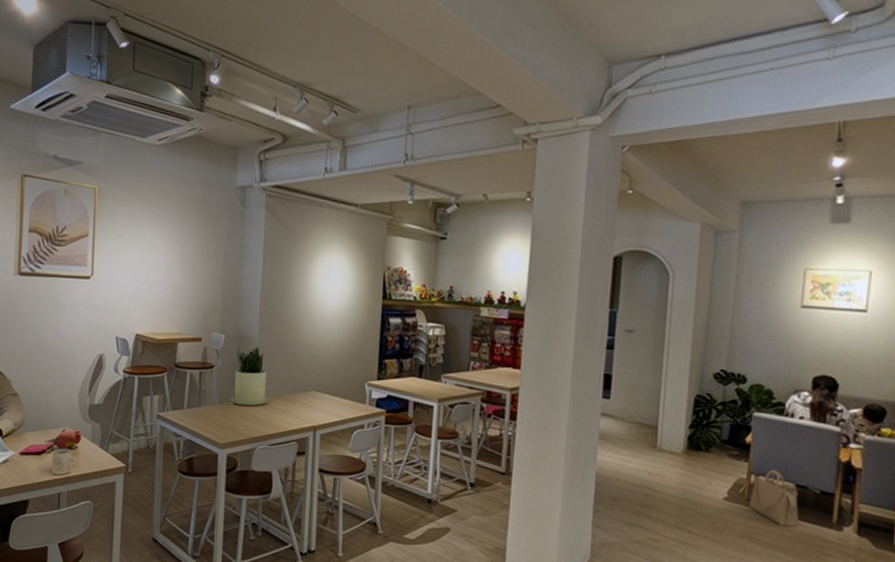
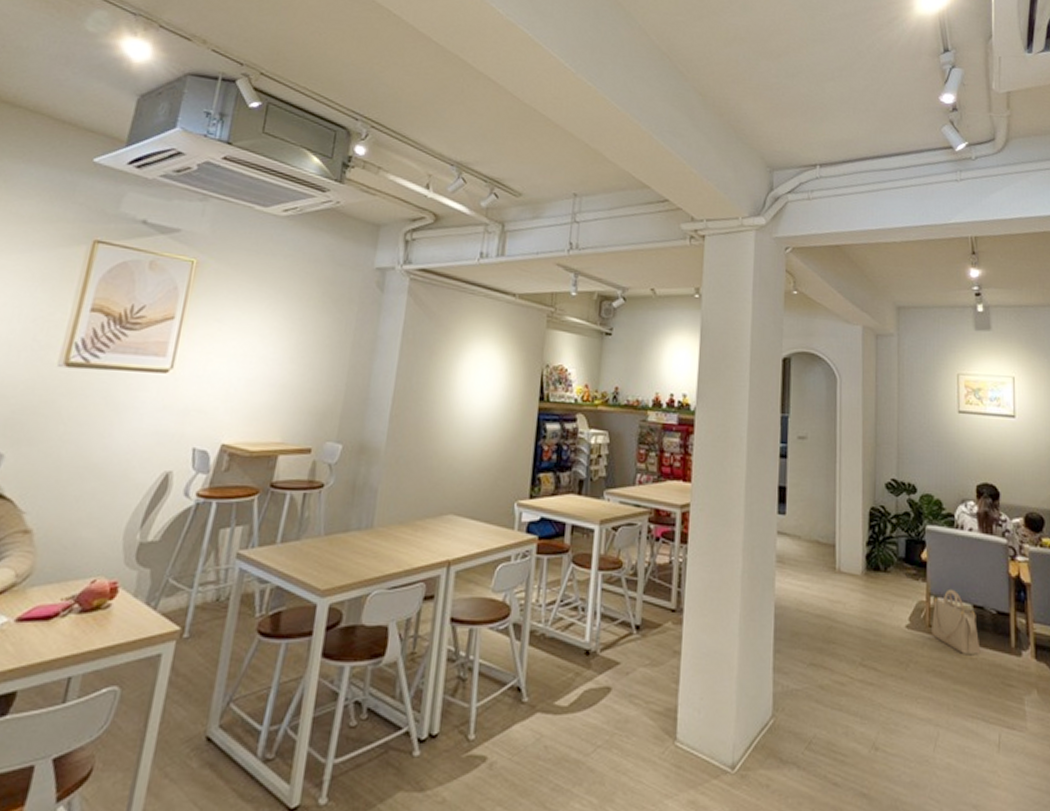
mug: present [51,448,78,476] -> none [63,607,108,650]
planter: present [230,346,269,407] -> none [341,459,394,538]

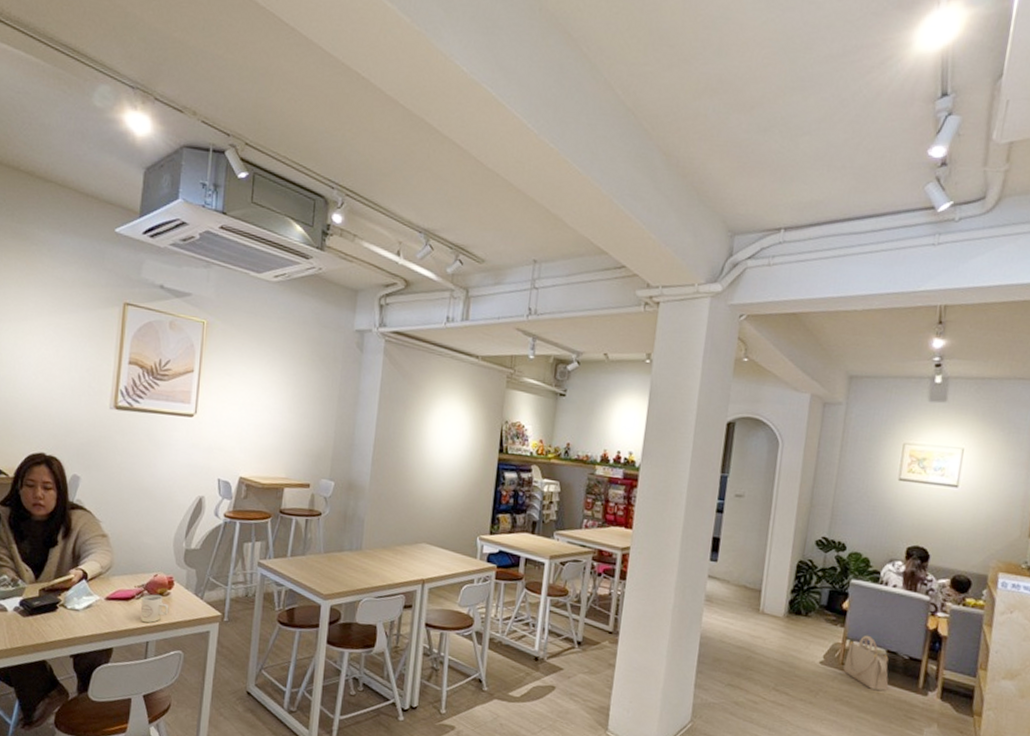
mug: none [63,607,108,650] -> present [140,594,169,623]

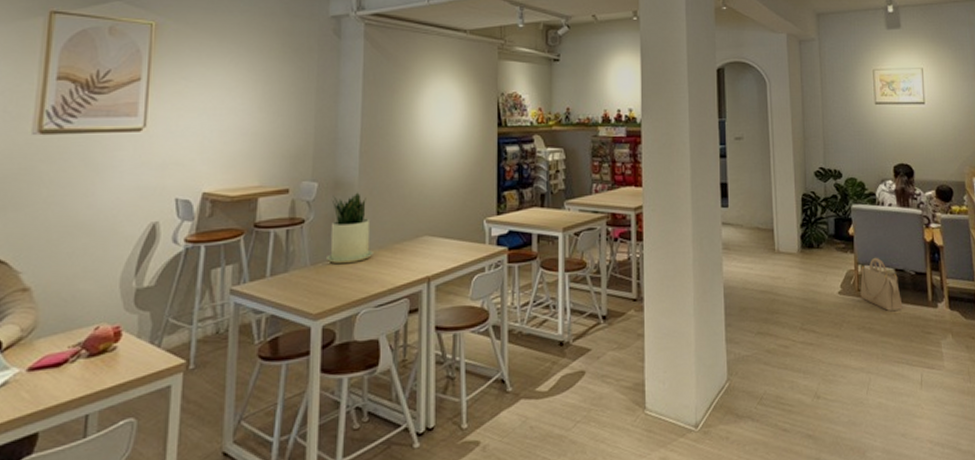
mug: present [140,594,169,623] -> none [76,351,116,391]
planter: none [336,495,378,557] -> present [325,192,373,264]

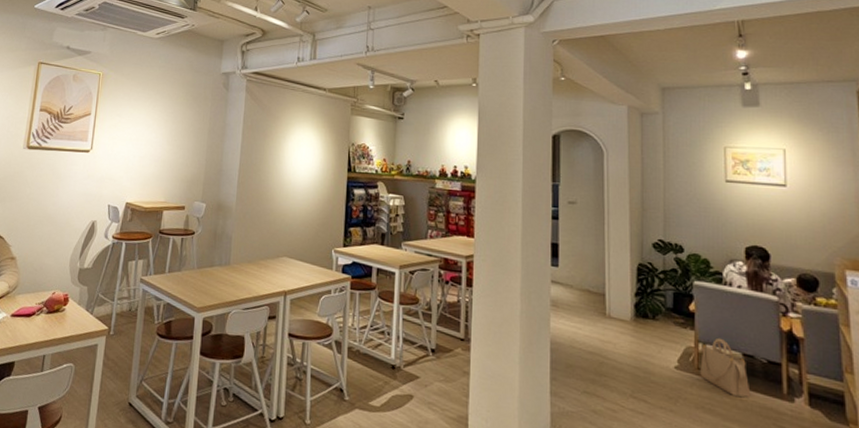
planter: present [325,192,373,264] -> none [208,214,244,272]

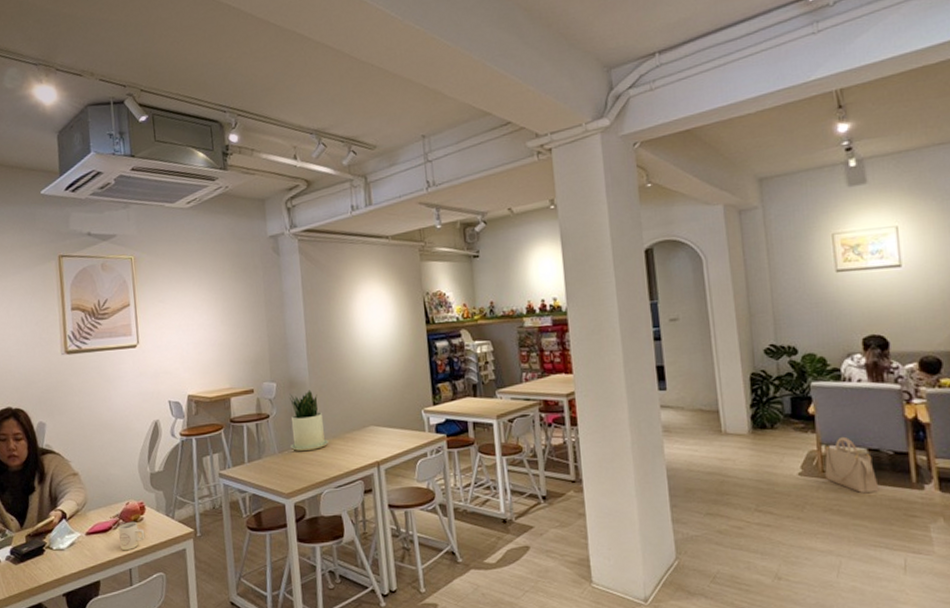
mug: none [39,310,64,338] -> present [118,521,146,551]
planter: none [208,214,244,272] -> present [289,389,329,452]

